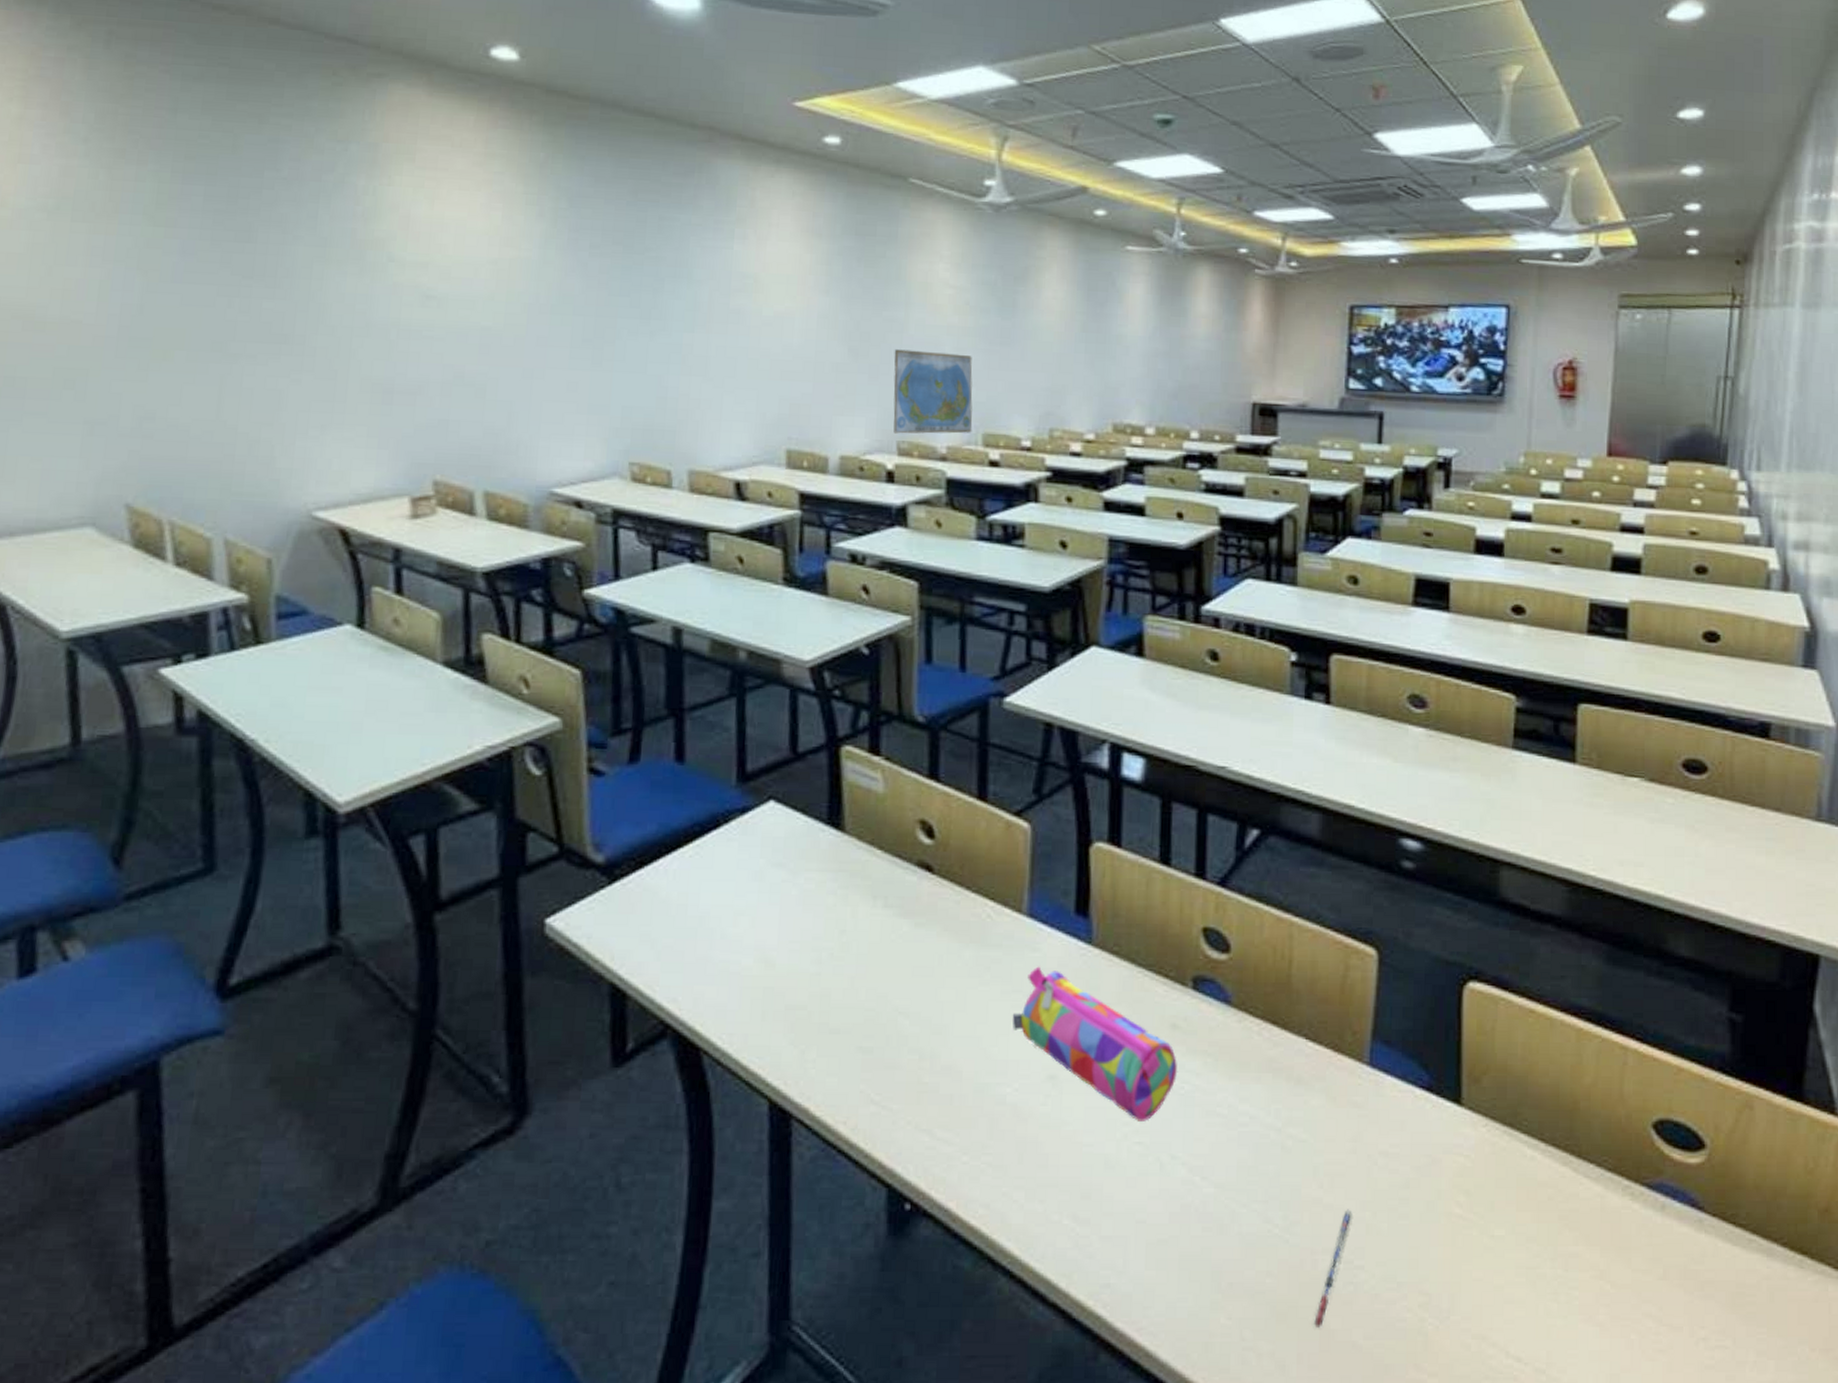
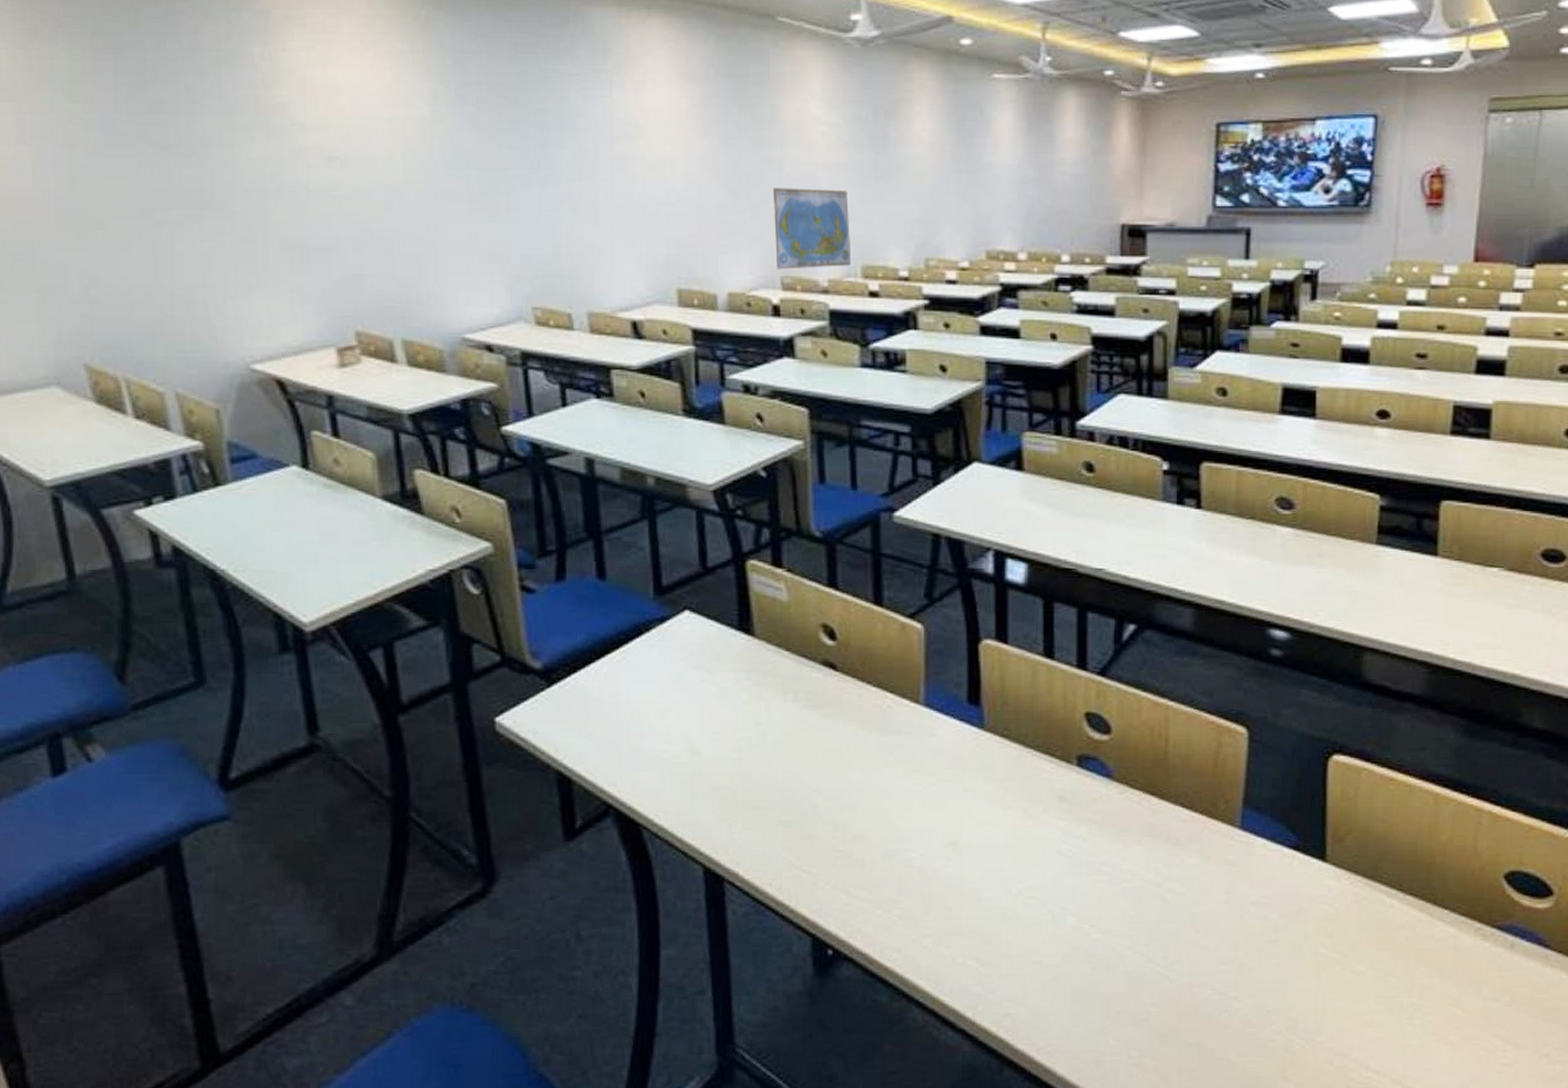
pencil case: present [1012,966,1178,1121] -> none [914,749,1066,879]
pen: present [1314,1209,1352,1329] -> none [1193,950,1226,1049]

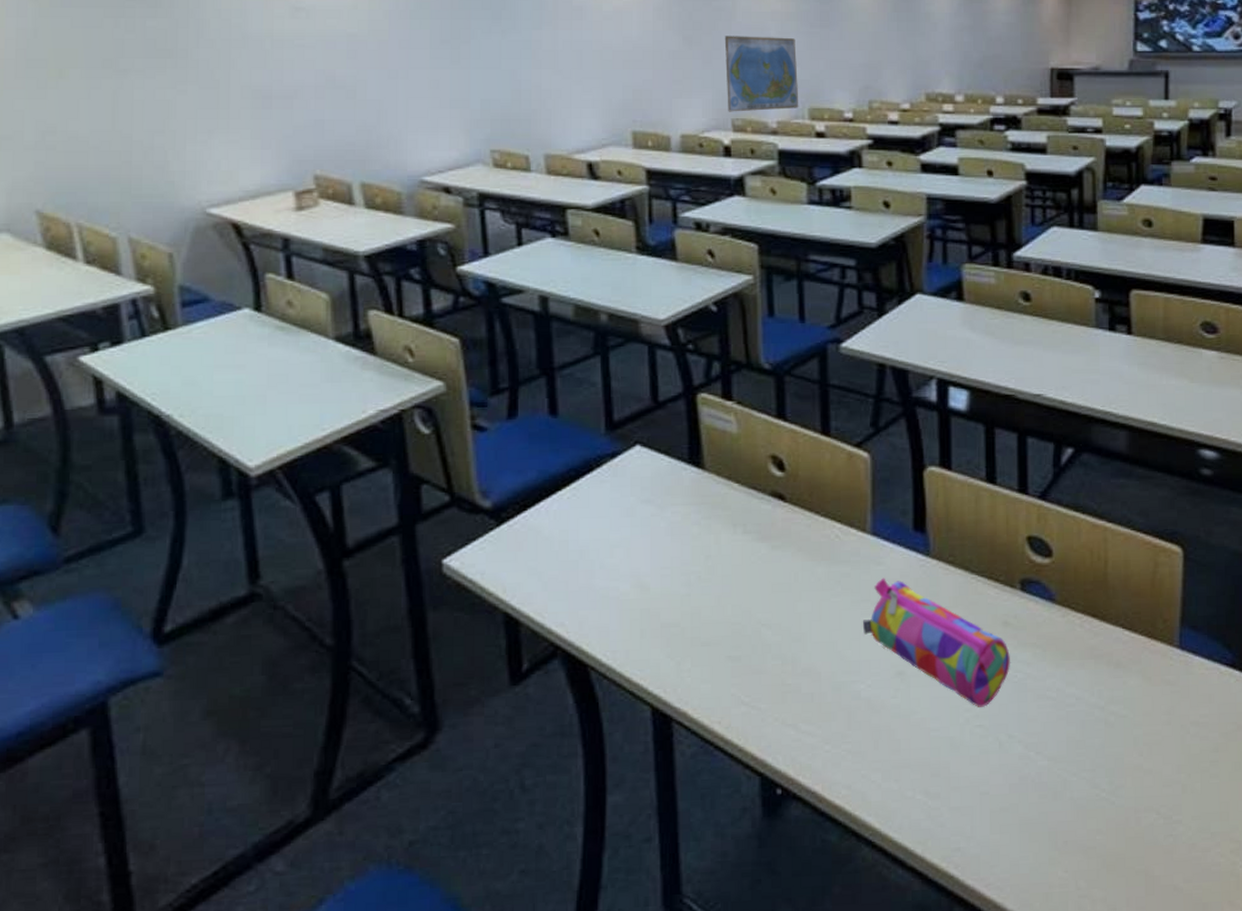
pencil case: none [914,749,1066,879] -> present [862,578,1011,707]

